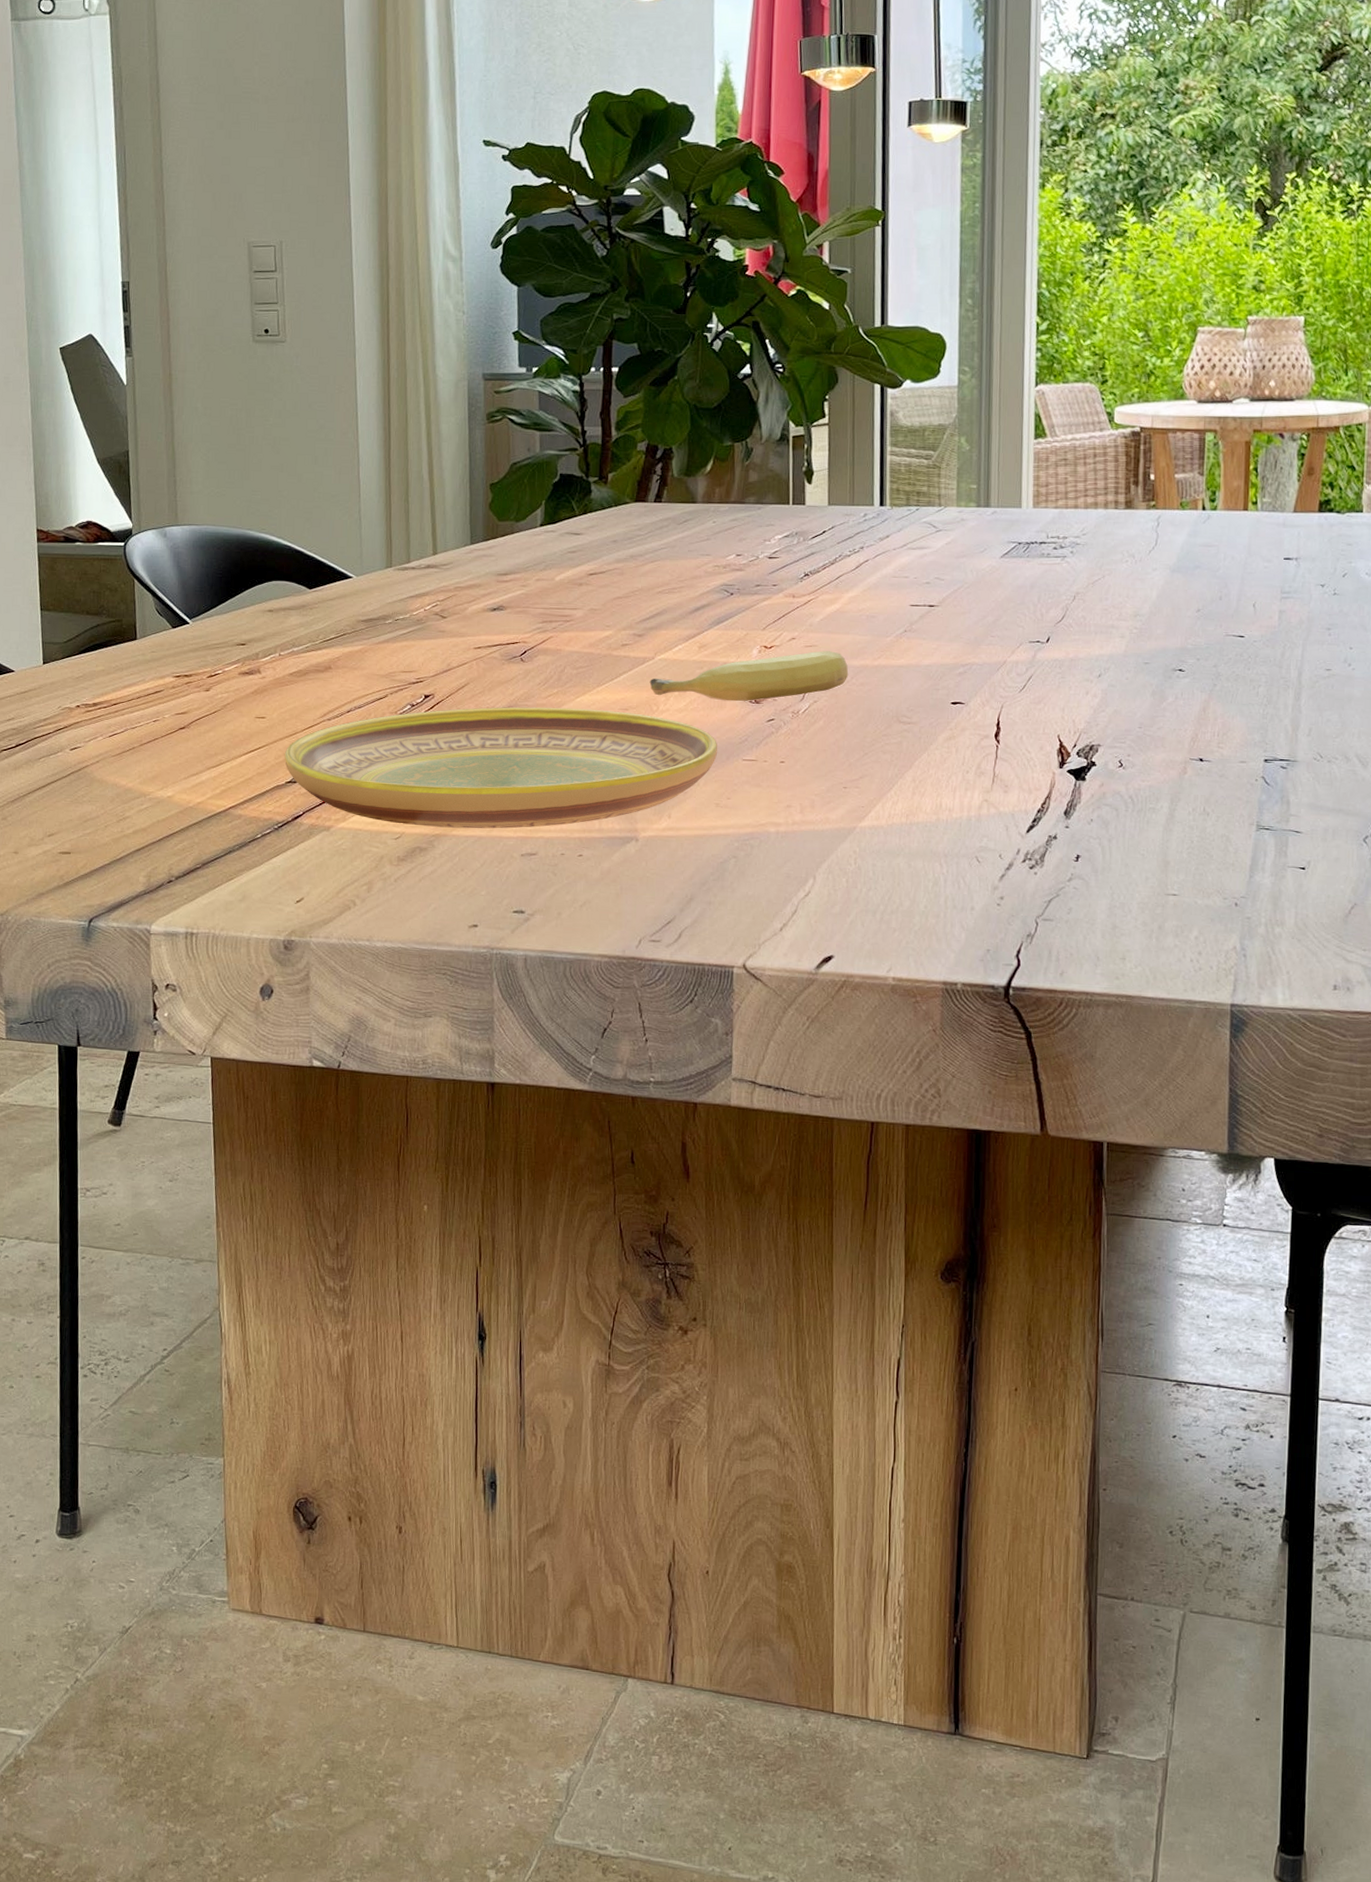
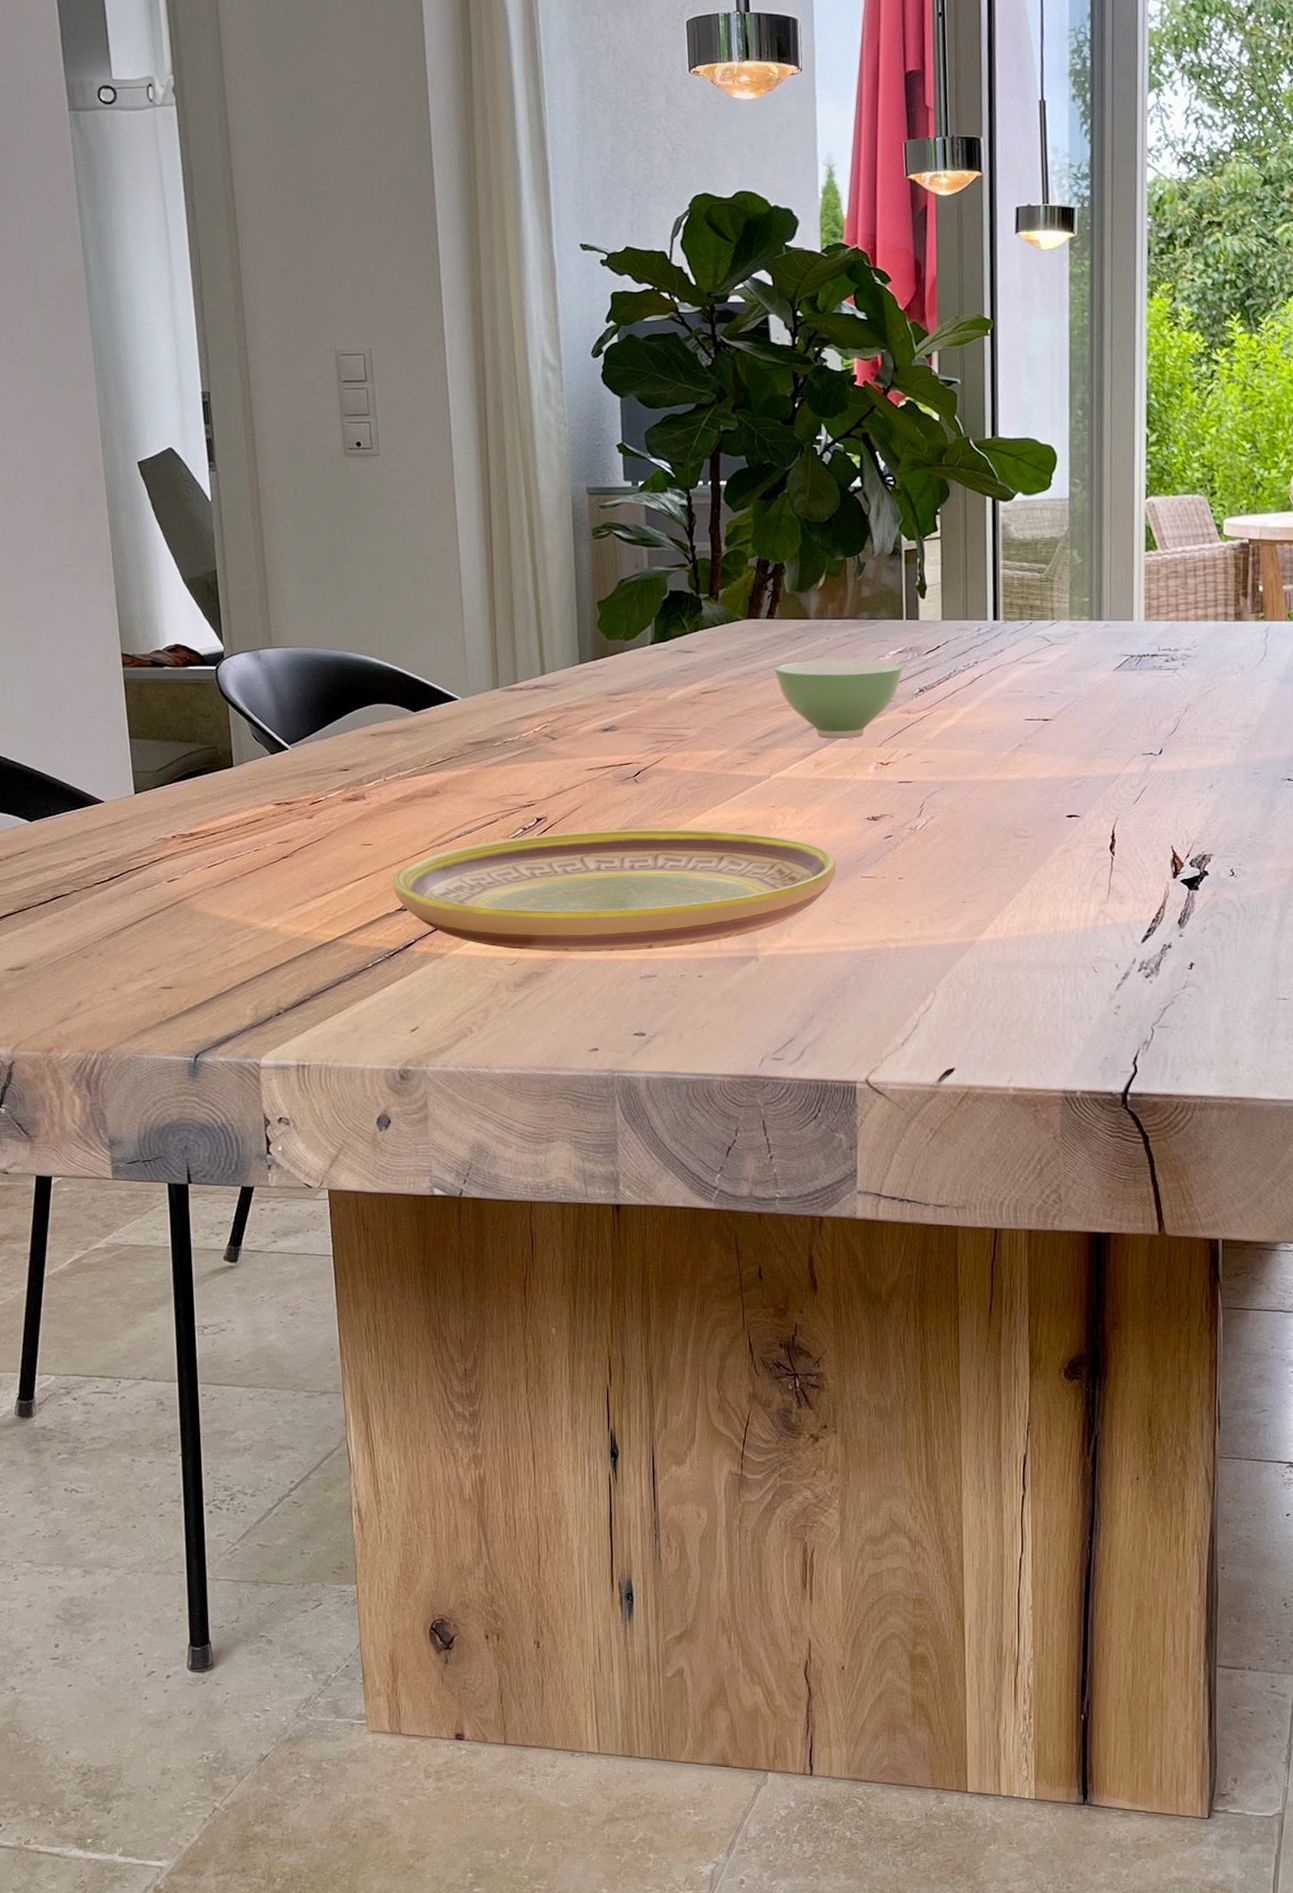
fruit: present [649,651,849,702] -> none [766,766,965,819]
bowl: none [660,543,790,623] -> present [774,659,904,740]

